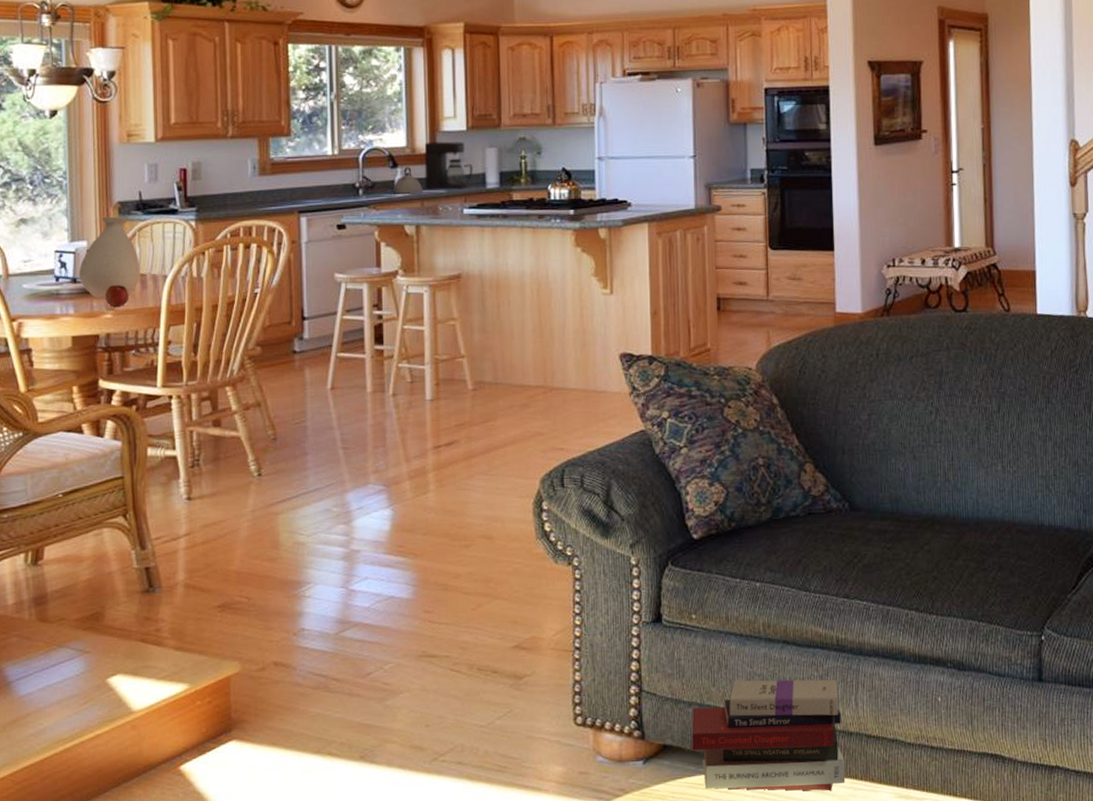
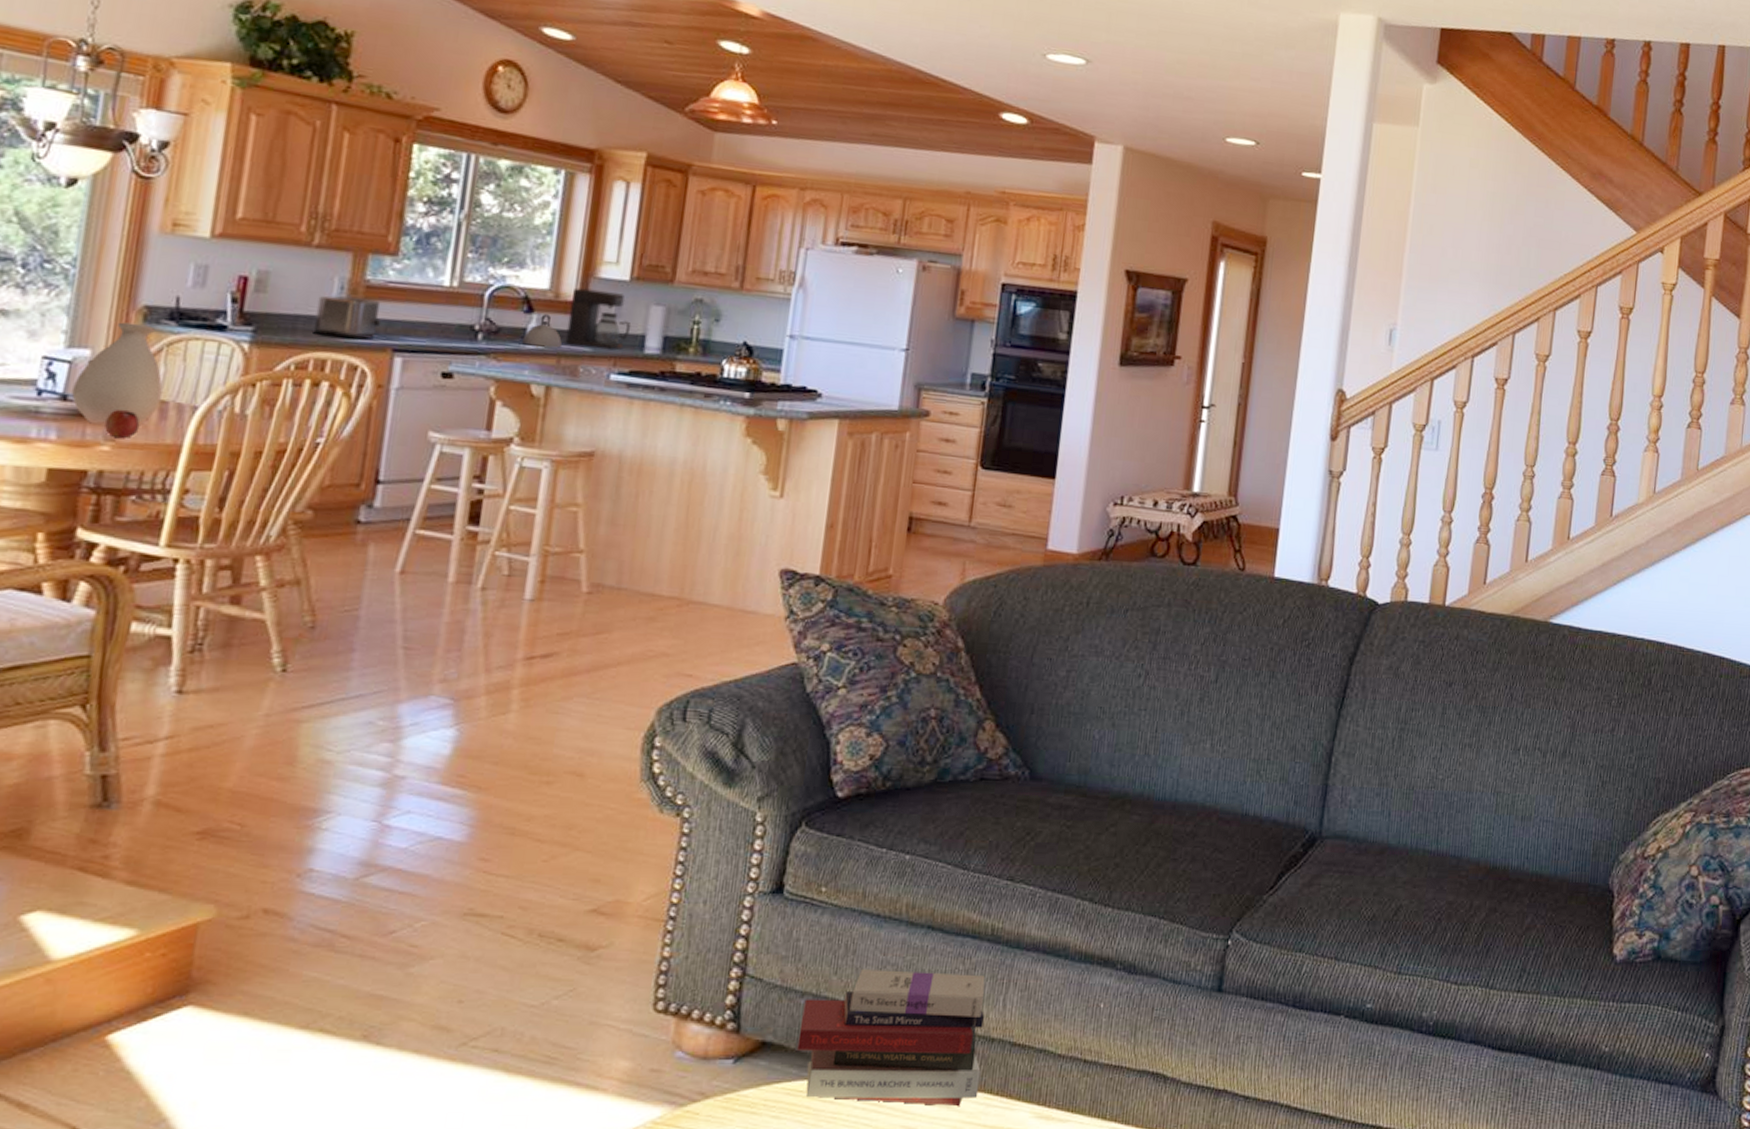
toaster: none [238,174,287,208] -> present [313,295,382,339]

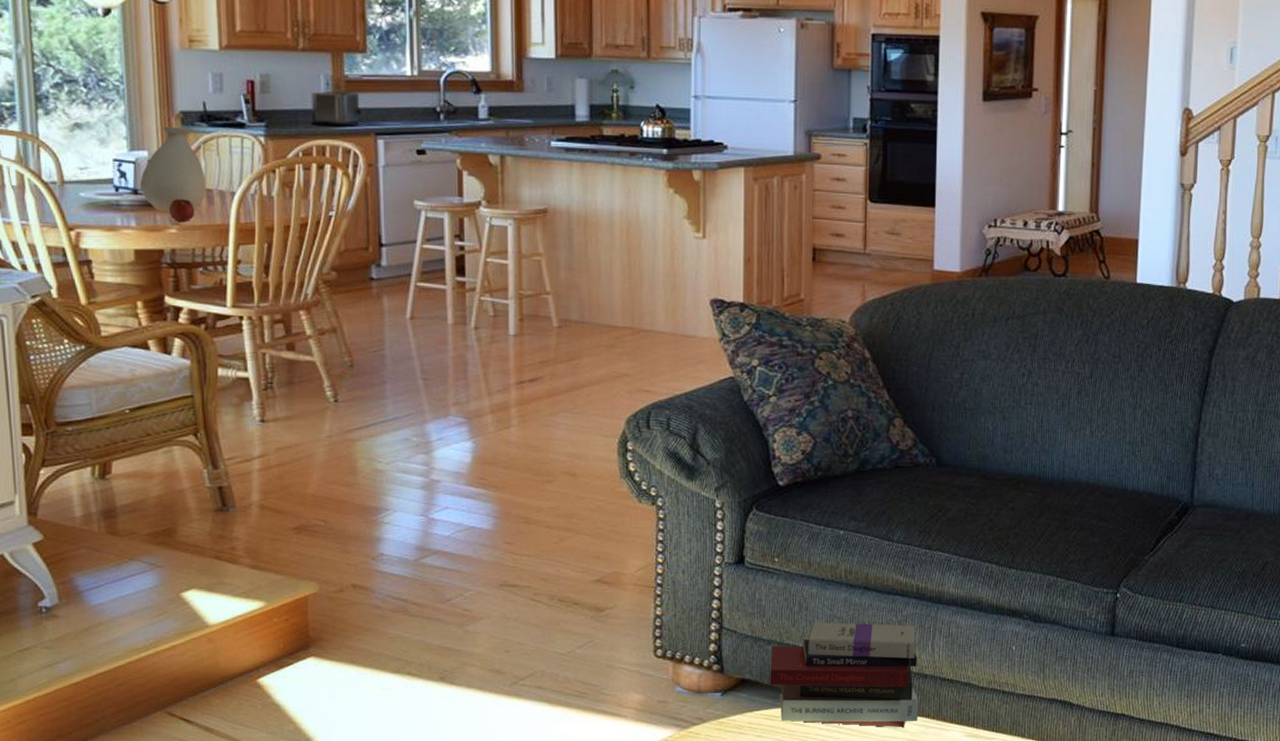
kettle: present [522,314,562,348] -> none [476,93,508,122]
coffee maker: present [565,287,631,351] -> none [510,68,562,121]

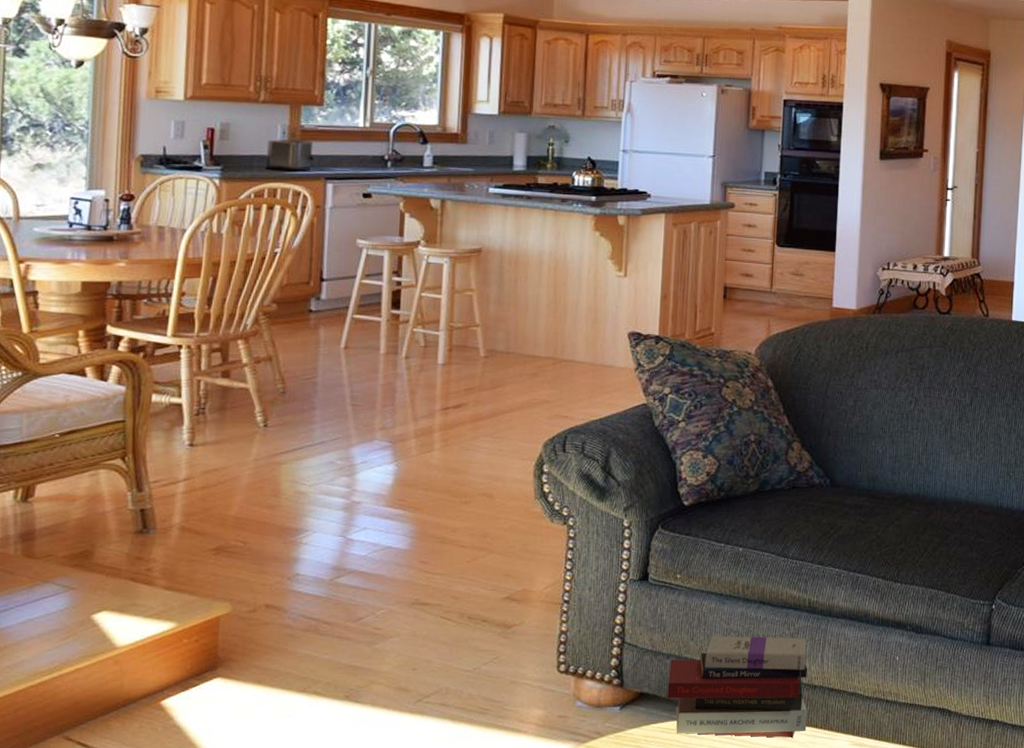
vase: present [140,126,206,213] -> none [94,168,159,248]
fruit: present [168,198,195,221] -> none [119,234,145,256]

